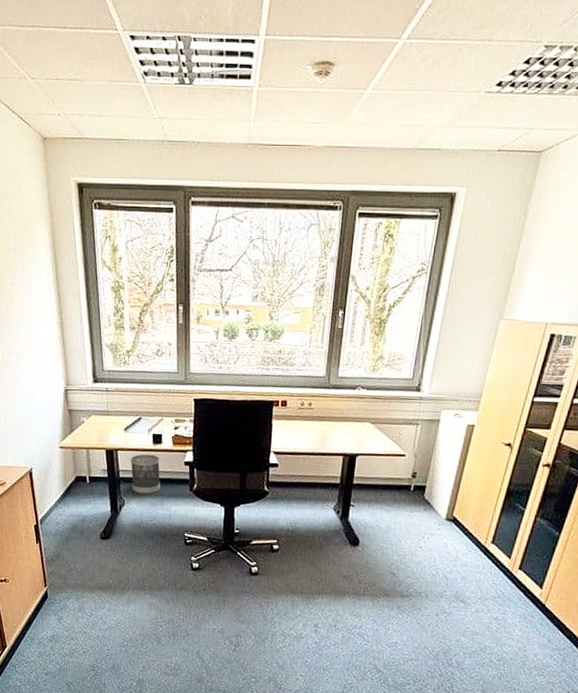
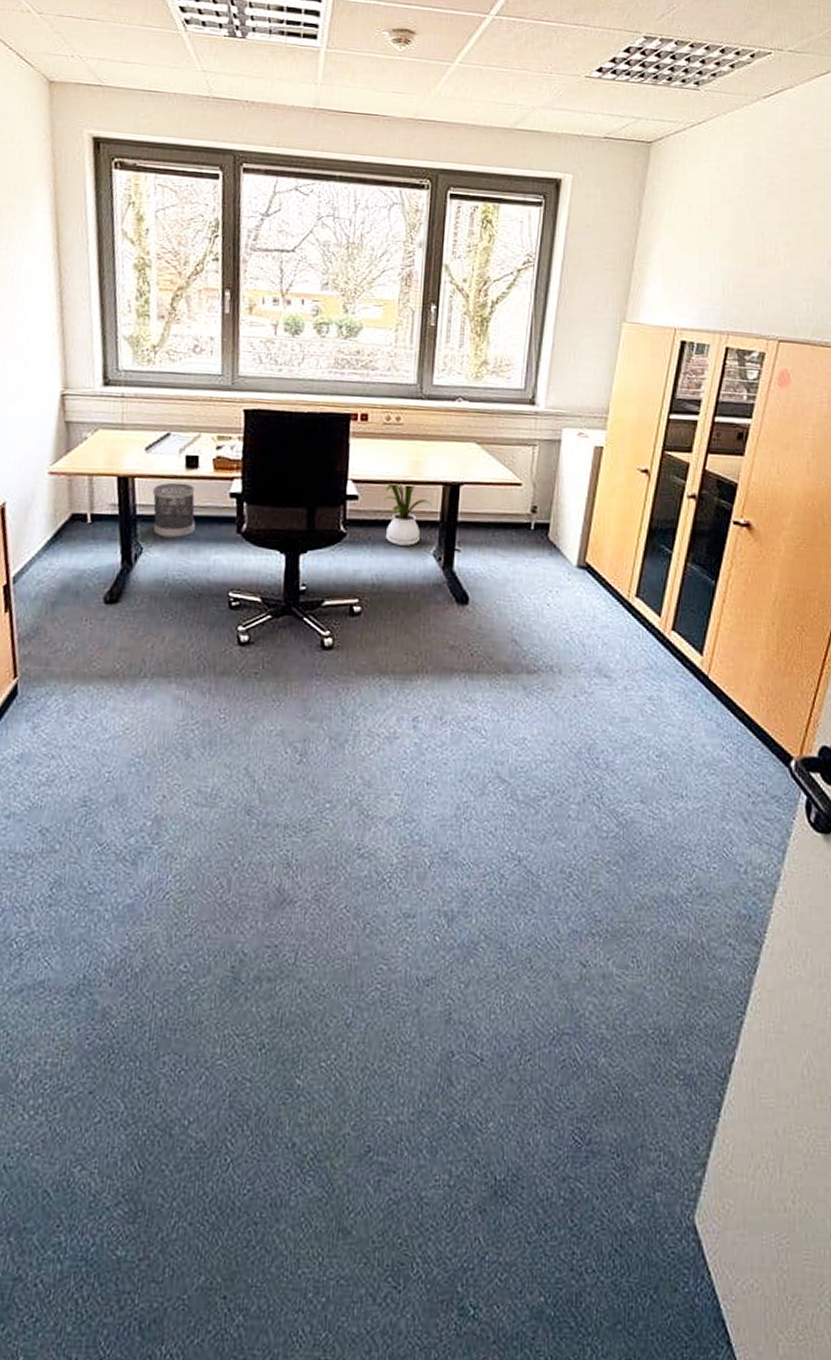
house plant: none [297,453,334,502] -> present [384,482,432,546]

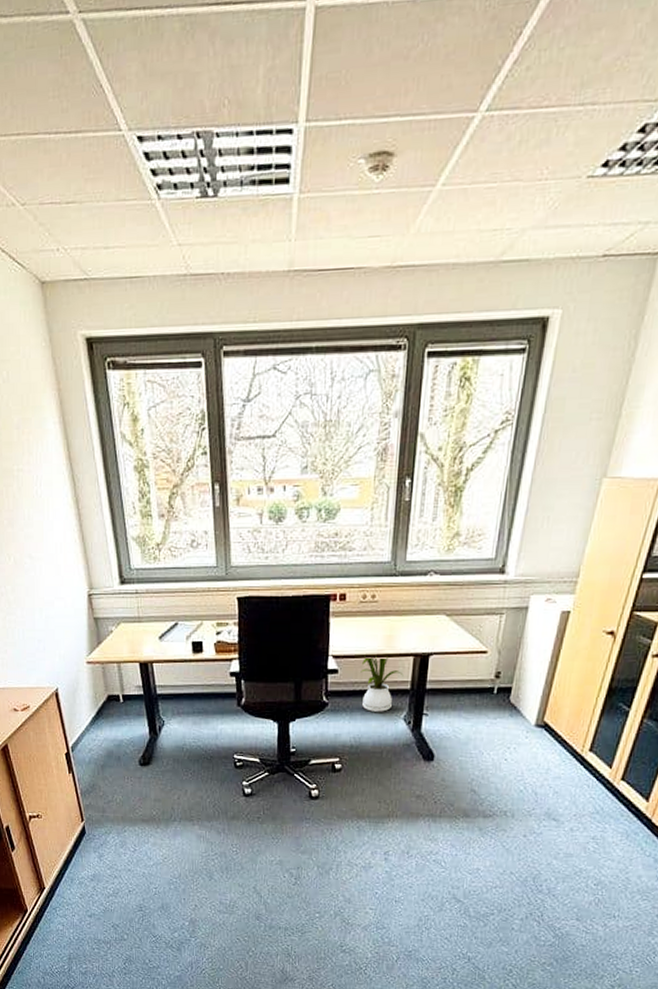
wastebasket: present [152,482,196,539] -> none [167,665,204,712]

